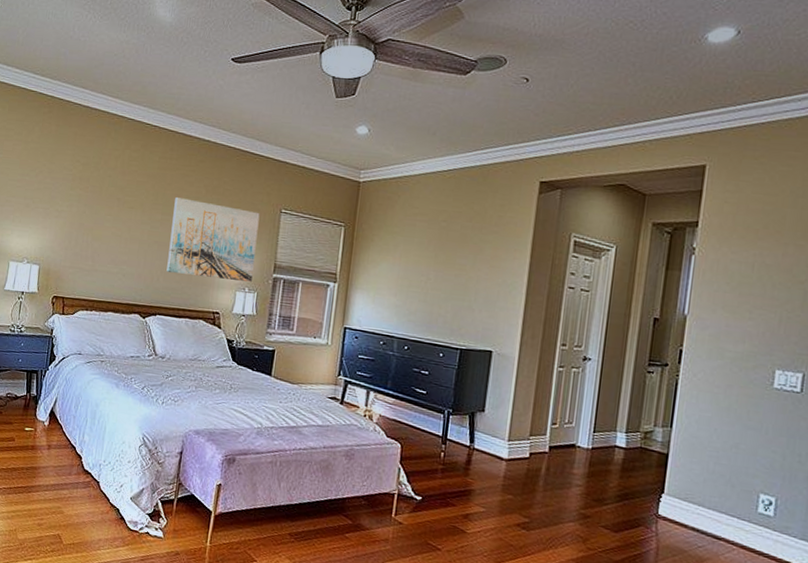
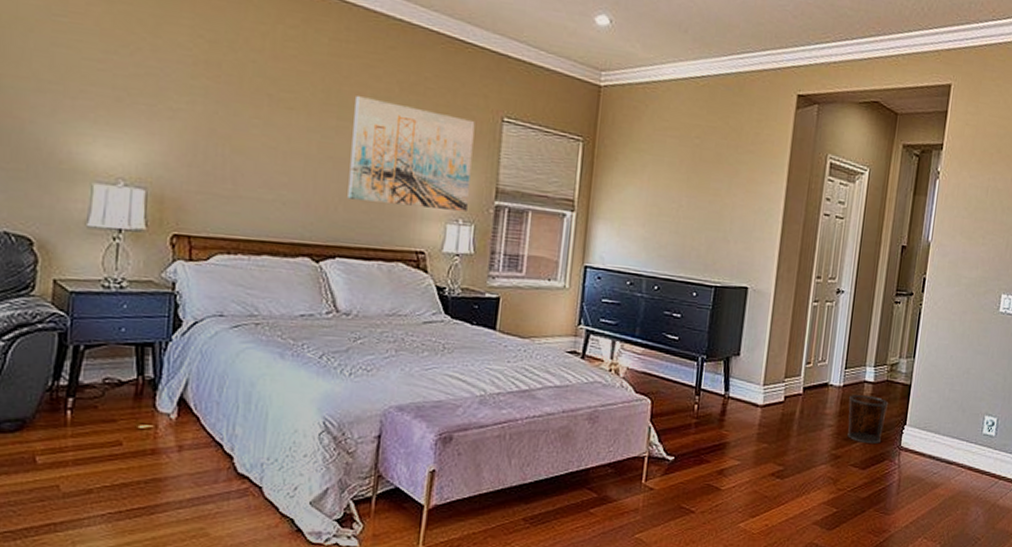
waste bin: none [597,458,644,509] -> present [847,395,889,445]

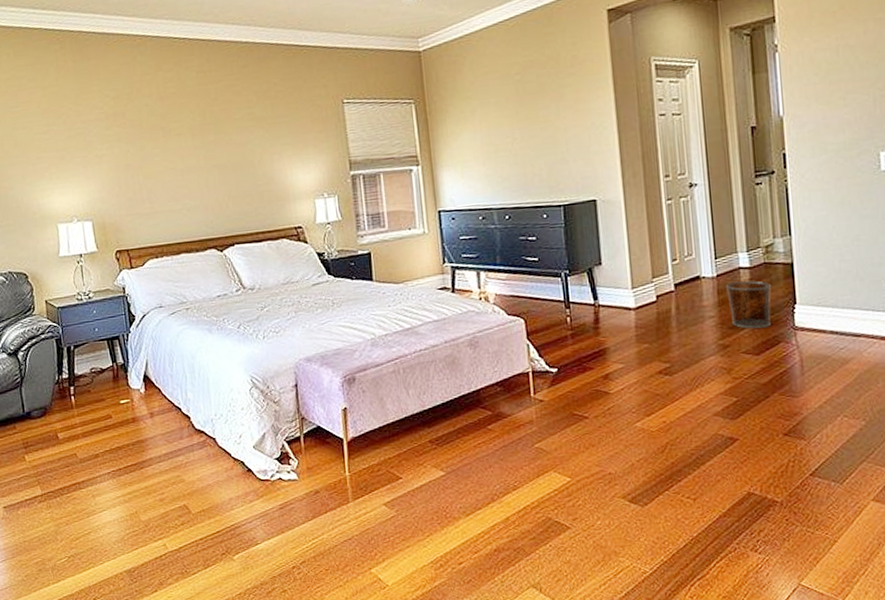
wall art: present [347,96,475,211] -> none [225,108,329,196]

